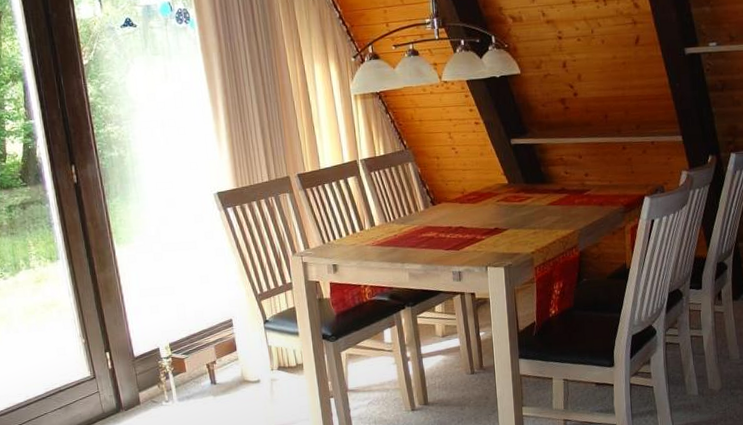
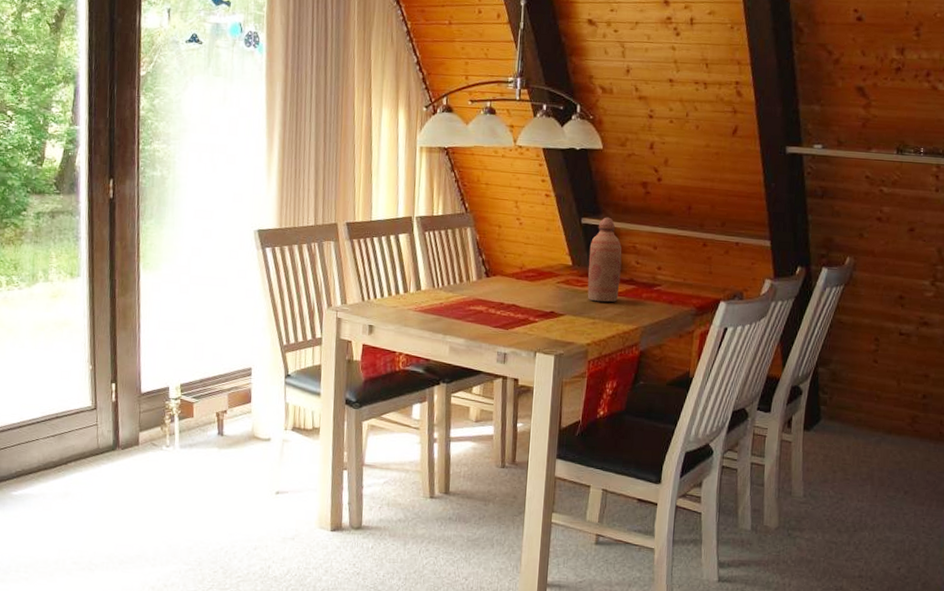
bottle: none [521,135,553,214] -> present [587,217,622,303]

